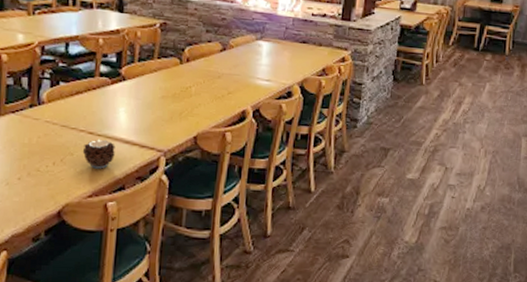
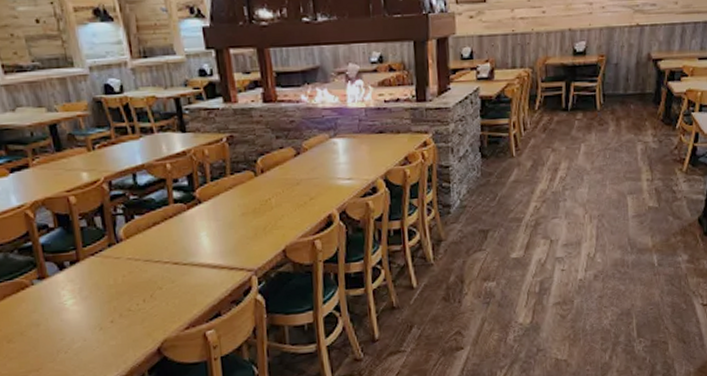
candle: present [82,139,115,169] -> none [170,268,205,299]

